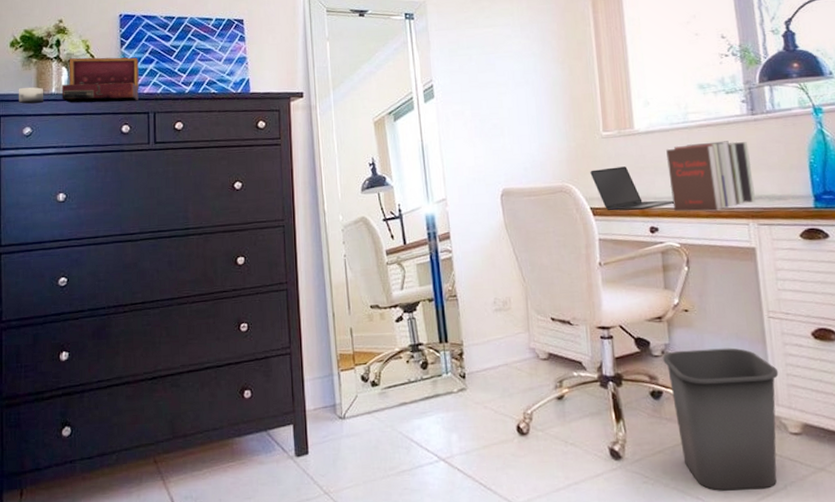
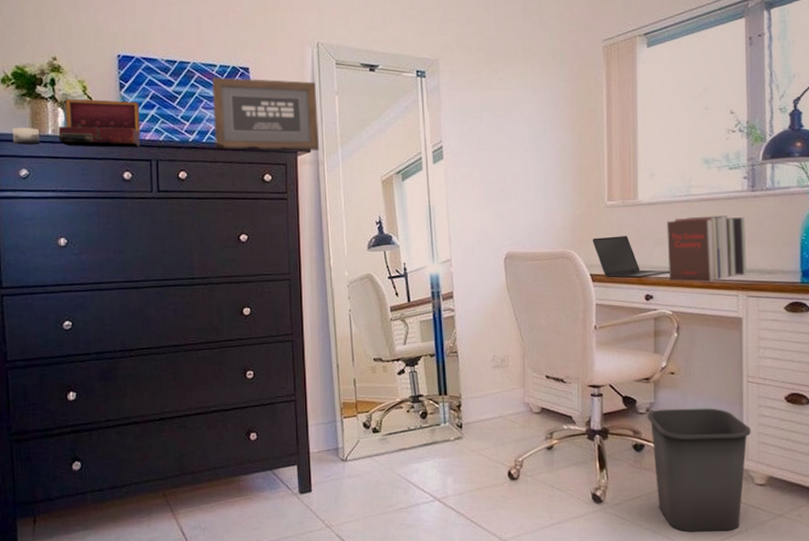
picture frame: none [207,29,312,100] -> present [211,77,320,152]

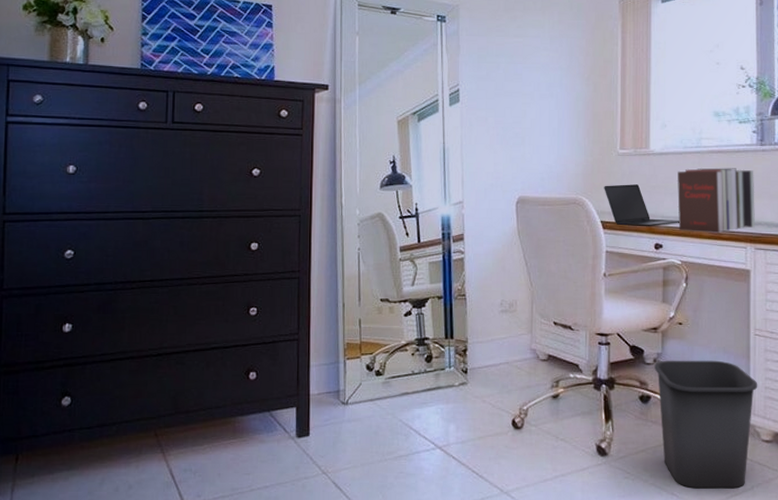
candle: present [12,127,40,146] -> none [29,53,58,72]
wooden box: present [58,99,141,148] -> none [76,28,160,79]
picture frame: present [211,77,320,152] -> none [233,13,338,89]

